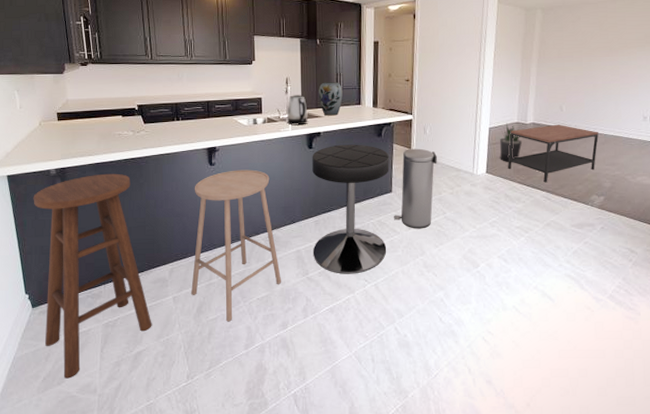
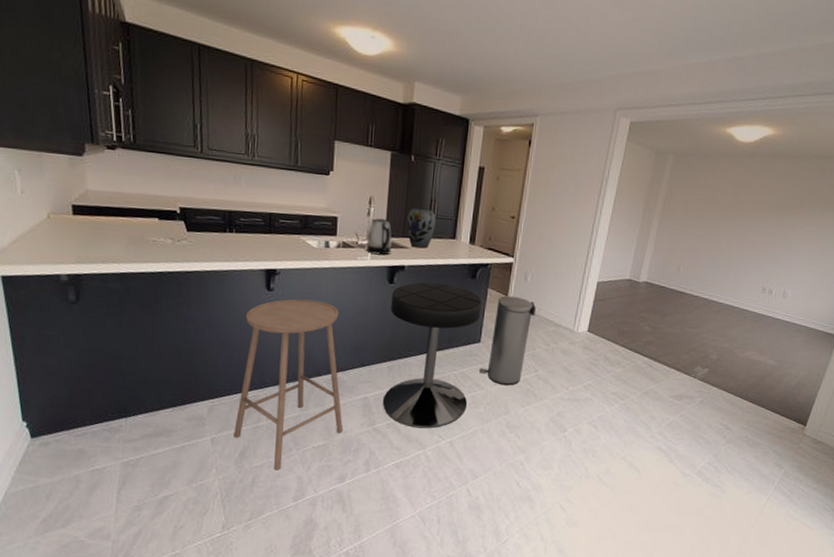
bar stool: present [33,173,152,379] -> none [36,286,183,521]
planter: present [499,123,523,162] -> none [604,279,632,322]
coffee table: present [508,124,599,183] -> none [612,286,714,349]

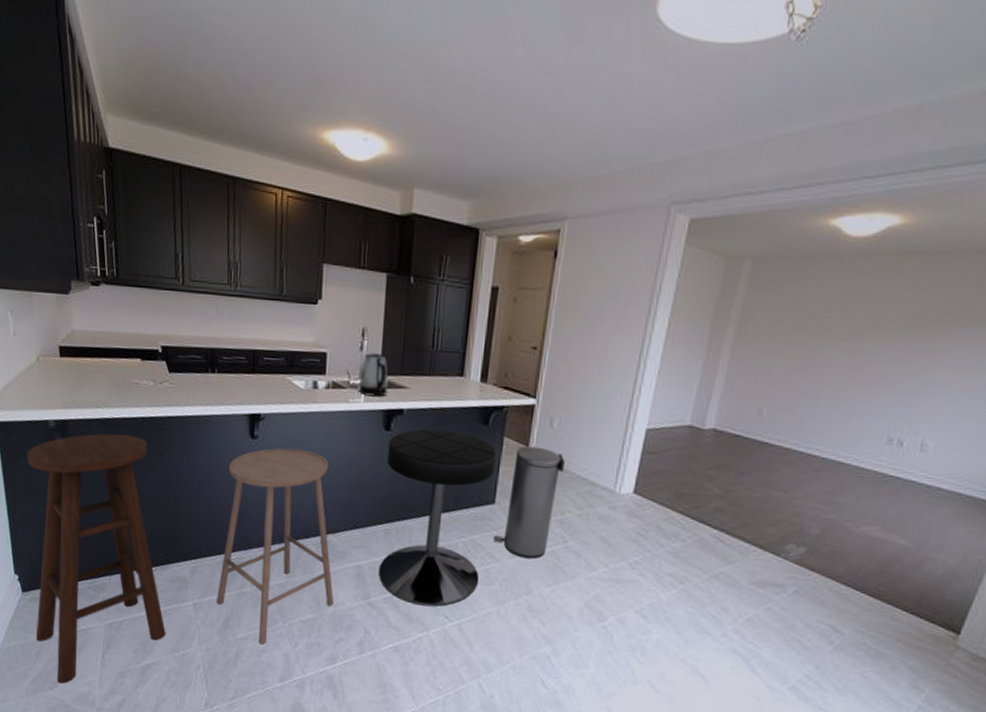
bar stool: none [36,286,183,521] -> present [27,433,166,684]
vase: present [406,207,436,249] -> none [405,339,440,389]

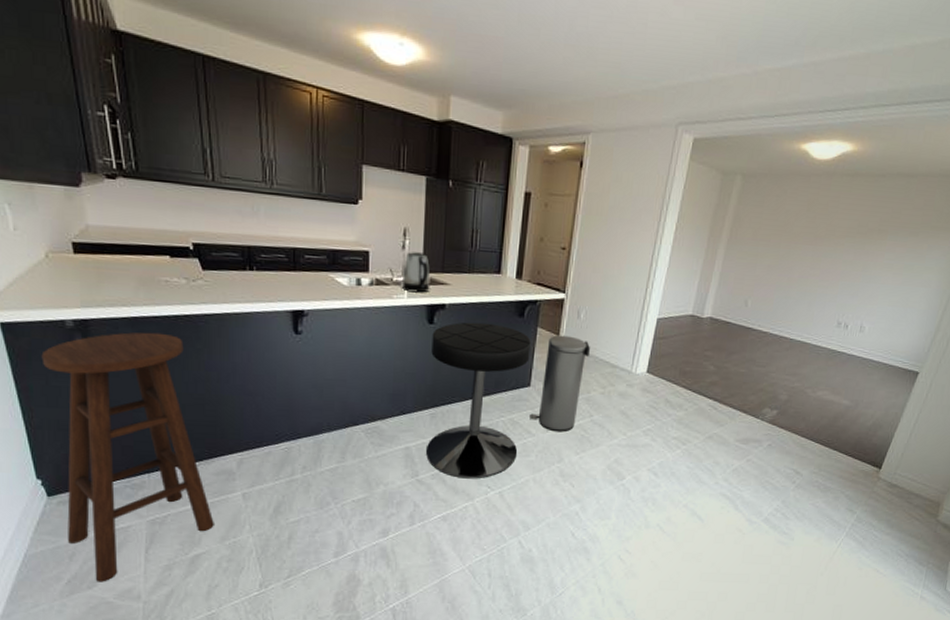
stool: present [216,448,334,645] -> none [266,342,385,526]

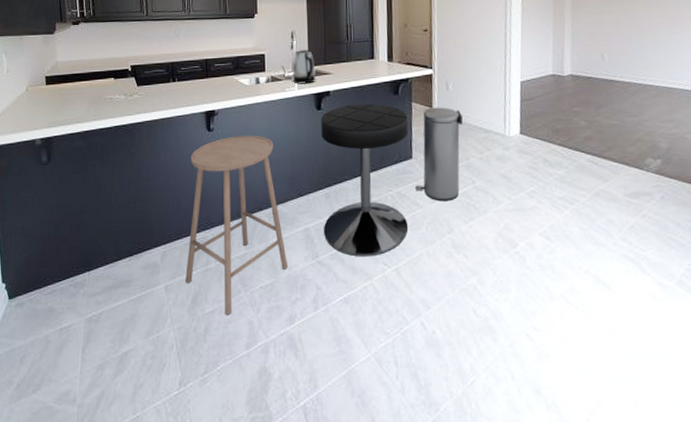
bar stool: present [41,332,214,582] -> none [16,142,141,385]
stool: none [266,342,385,526] -> present [185,135,288,316]

